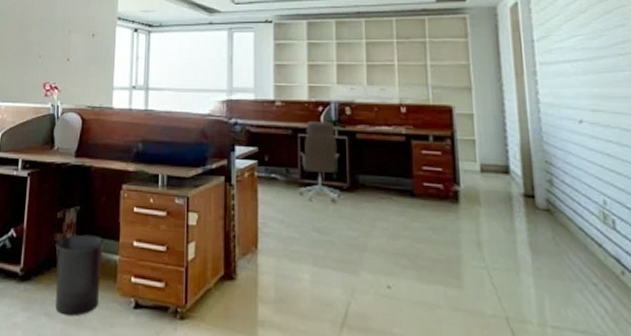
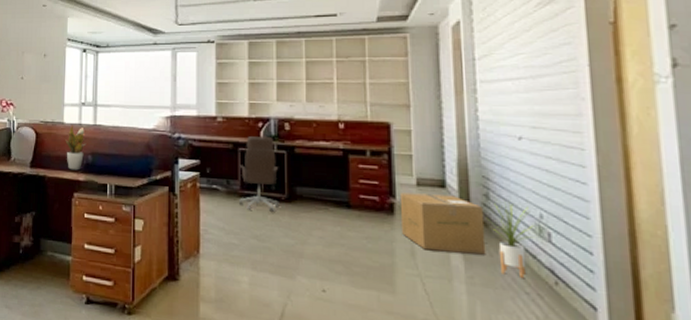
waste bin: present [55,234,105,316] -> none [14,237,58,309]
potted plant: none [114,110,137,160] -> present [65,125,87,170]
box: none [465,179,552,244] -> present [401,192,486,255]
house plant: none [551,186,599,269] -> present [486,200,534,279]

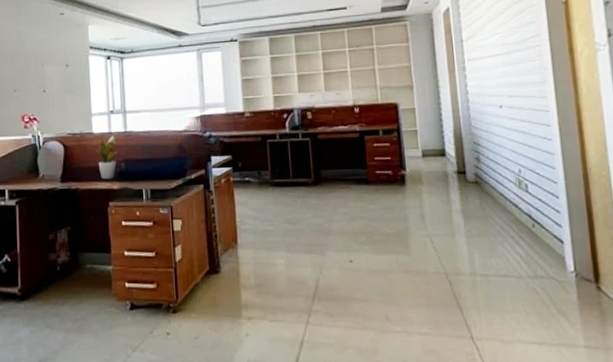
office chair: present [239,136,280,212] -> none [268,127,308,197]
box: present [401,192,486,255] -> none [410,162,480,213]
house plant: present [486,200,534,279] -> none [478,161,515,226]

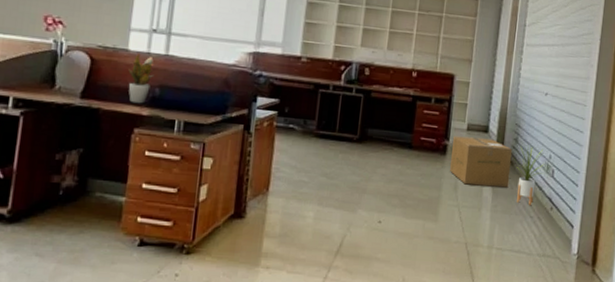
box: none [410,162,480,213] -> present [450,136,513,188]
house plant: none [478,161,515,226] -> present [513,143,544,206]

